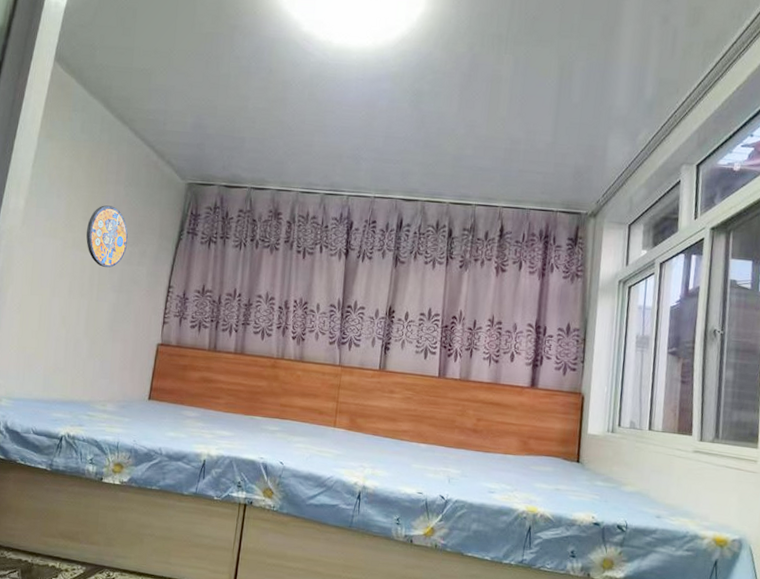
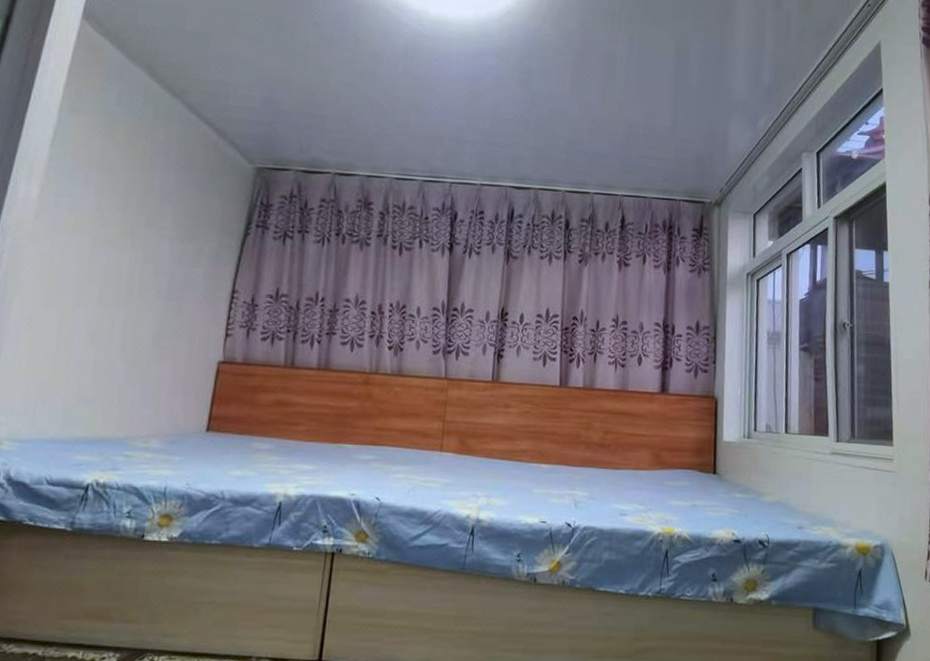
manhole cover: present [86,205,128,268] -> none [123,193,180,270]

